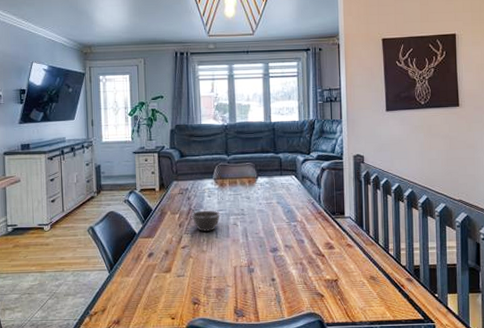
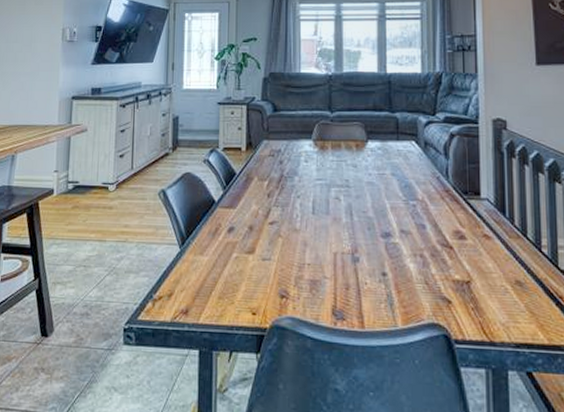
bowl: present [192,210,220,232] -> none [284,178,319,205]

